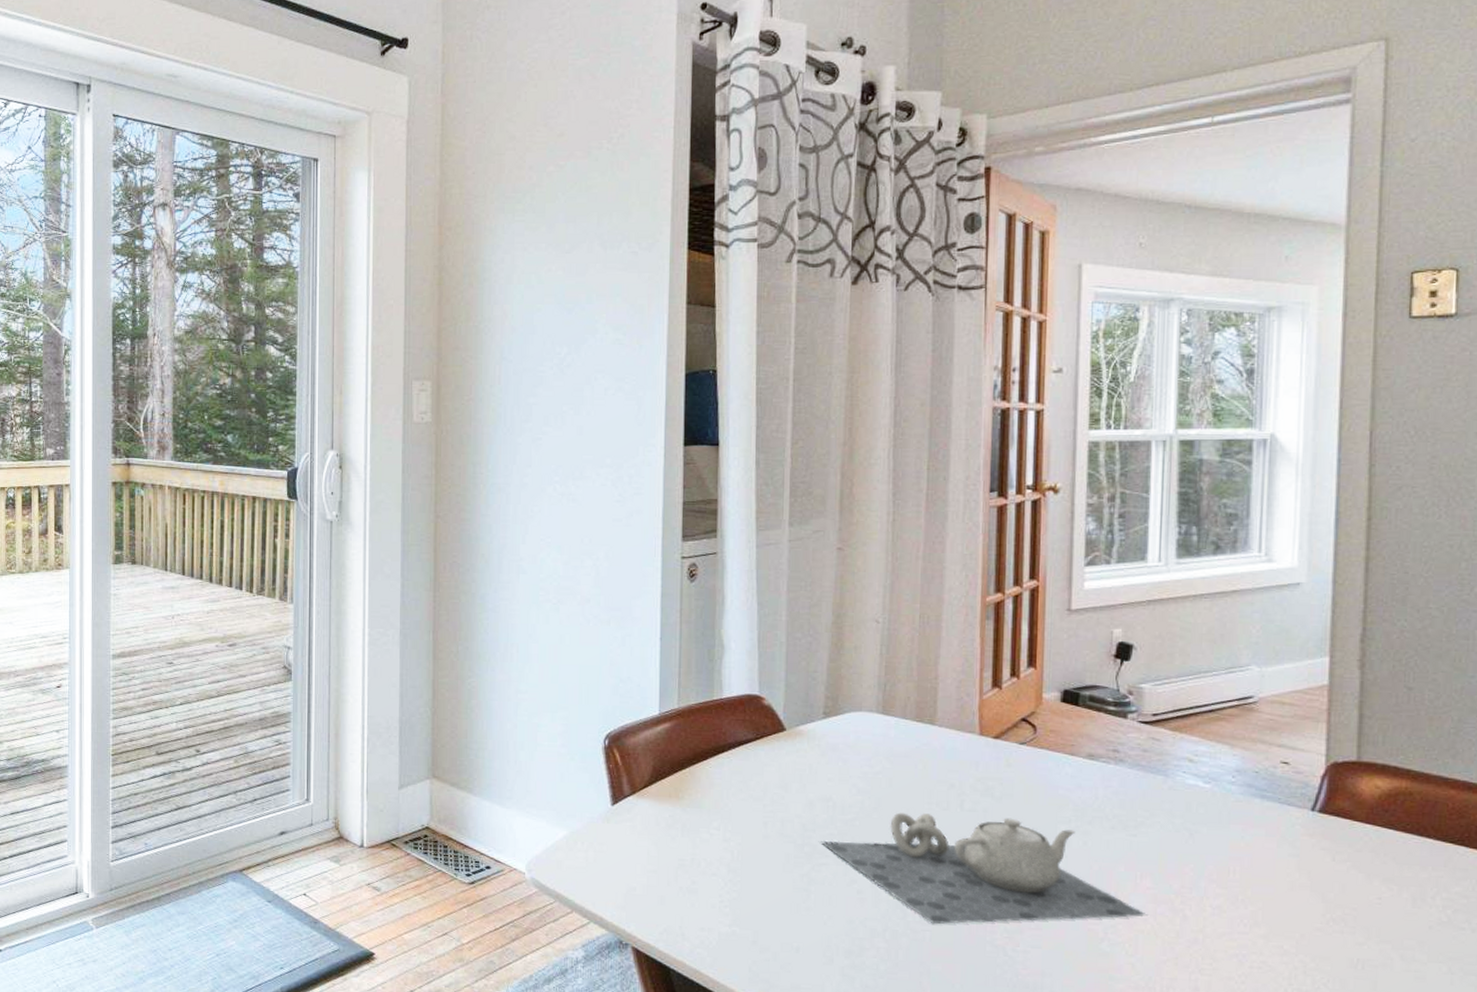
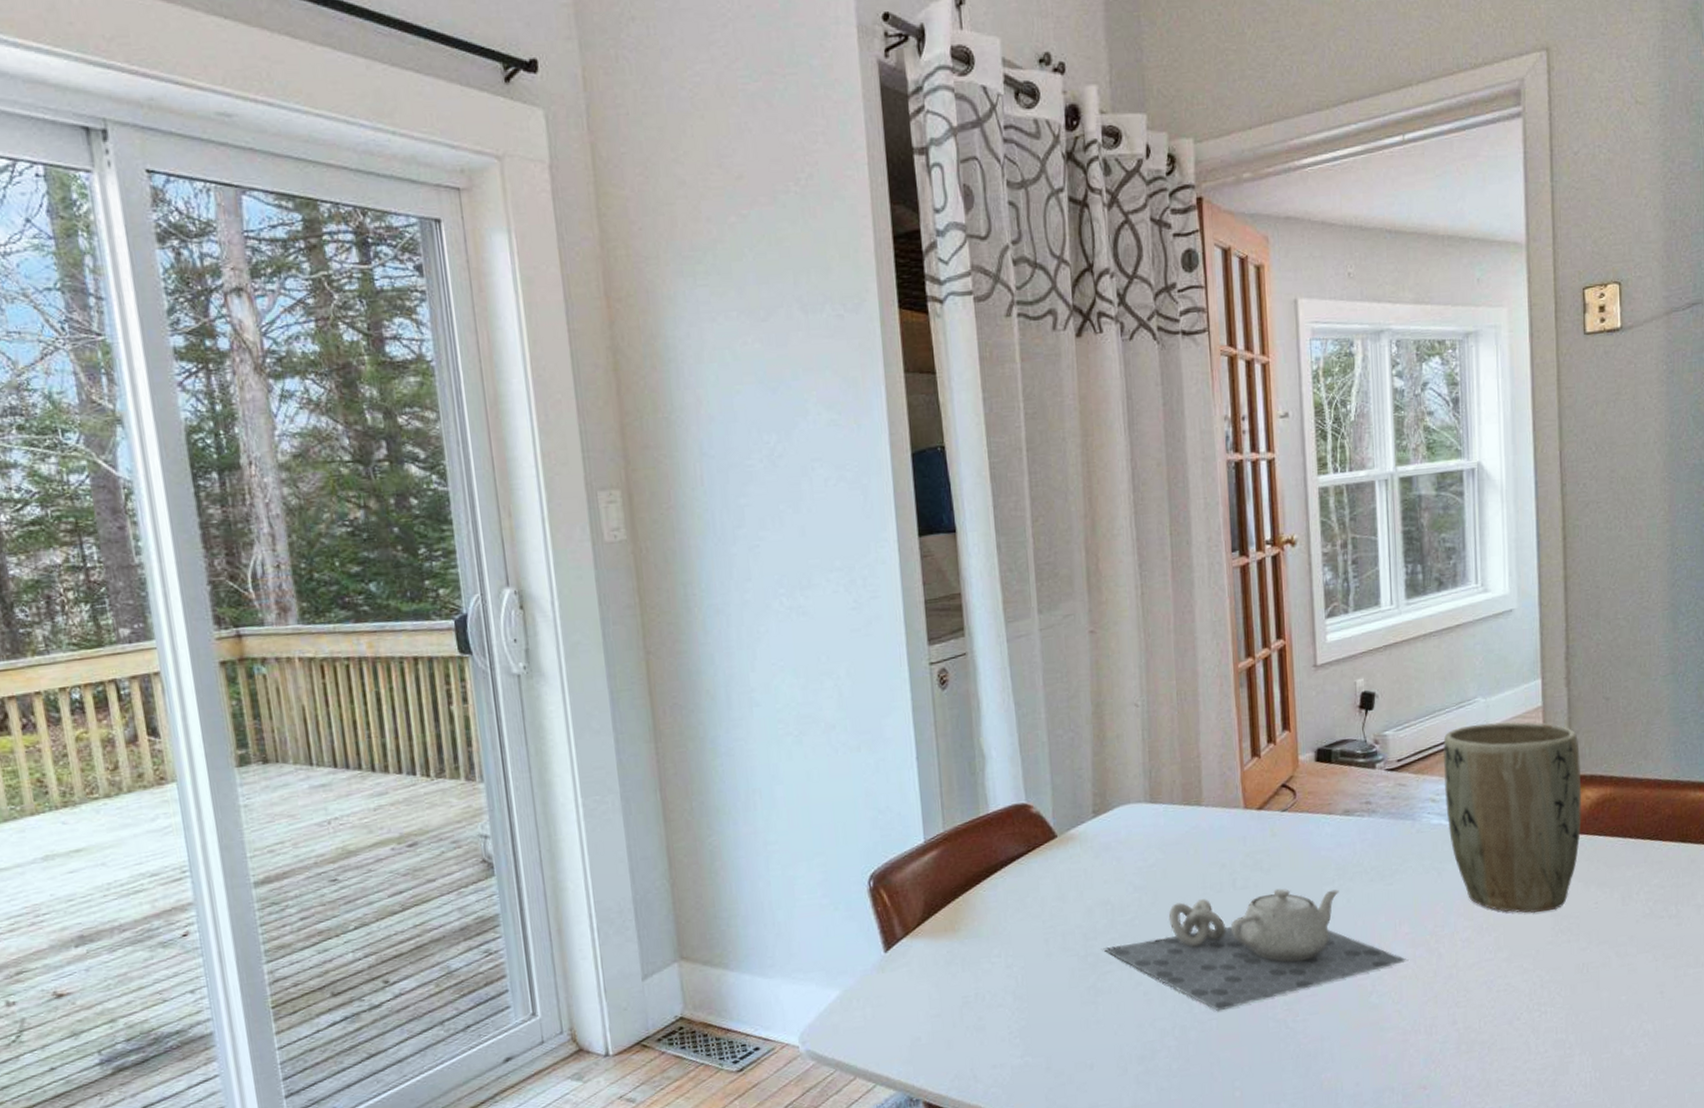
plant pot: none [1204,691,1372,897] -> present [1443,722,1582,914]

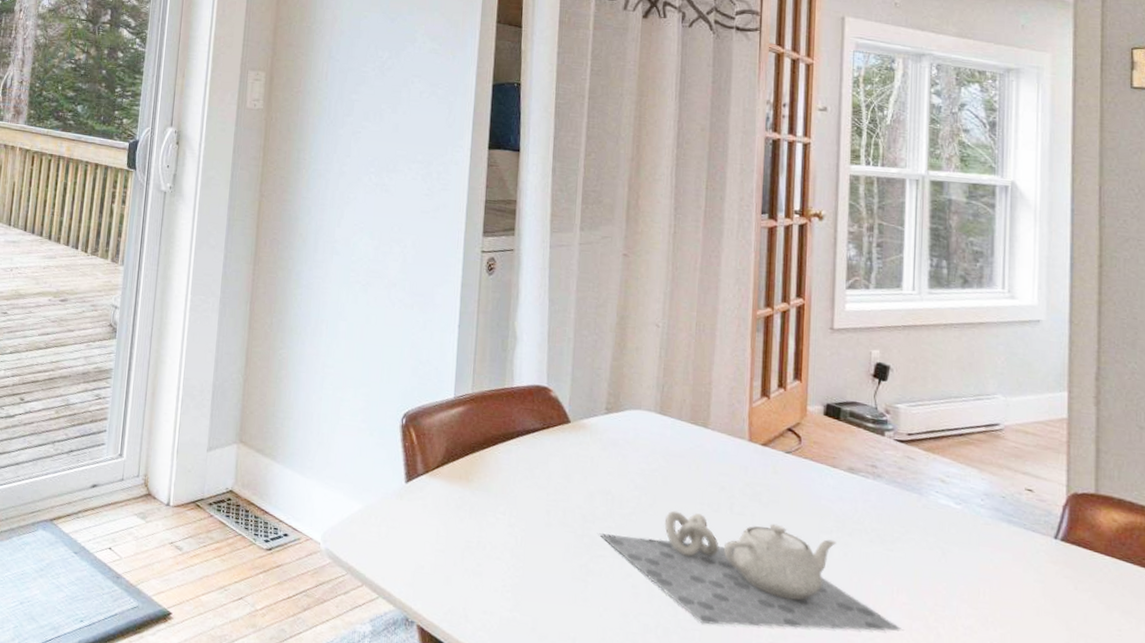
plant pot: present [1443,722,1582,914] -> none [955,418,1108,624]

